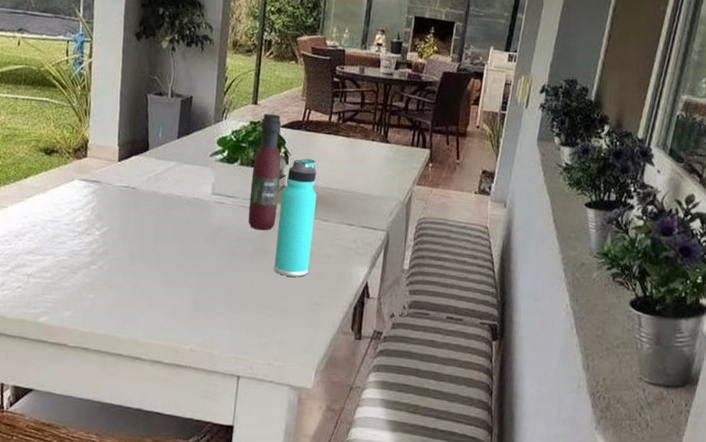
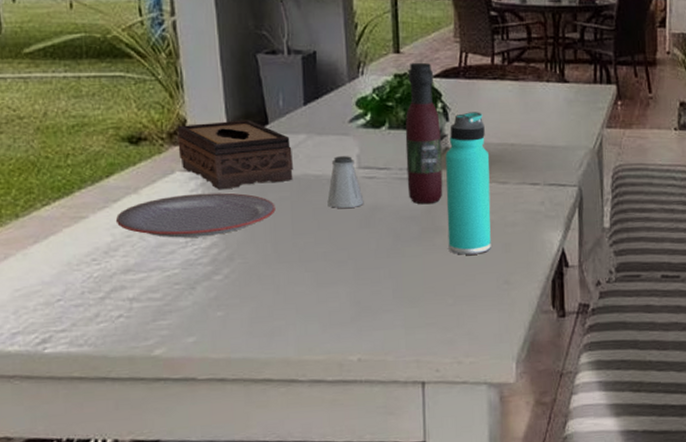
plate: none [26,198,145,234] -> present [115,192,276,238]
tissue box: none [79,144,164,199] -> present [177,120,293,190]
saltshaker: none [184,182,213,226] -> present [327,156,364,208]

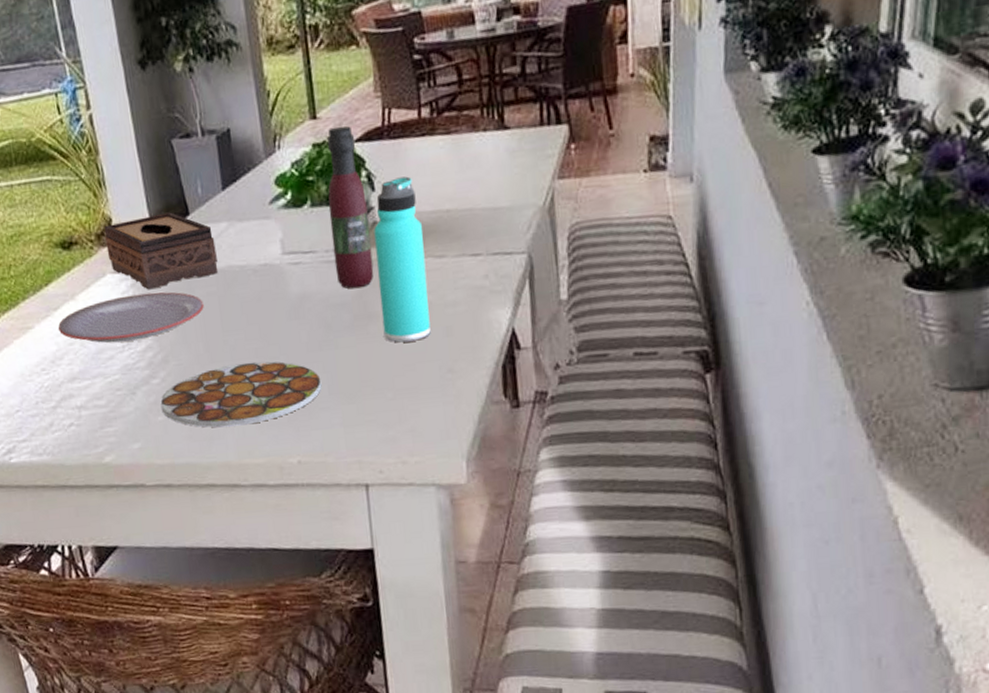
plate: none [221,264,387,325] -> present [160,361,322,428]
saltshaker: present [327,156,364,208] -> none [254,241,292,300]

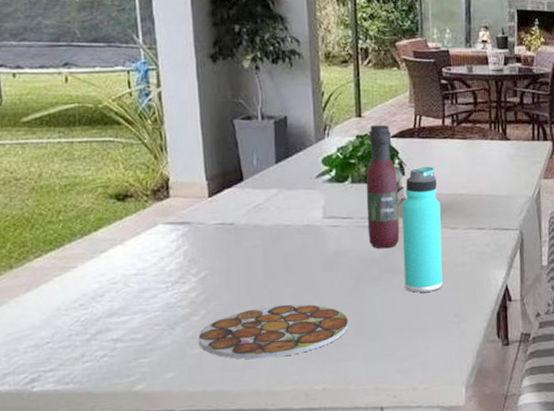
plate: present [58,292,204,343] -> none [102,242,249,284]
tissue box: present [104,212,217,290] -> none [161,177,265,240]

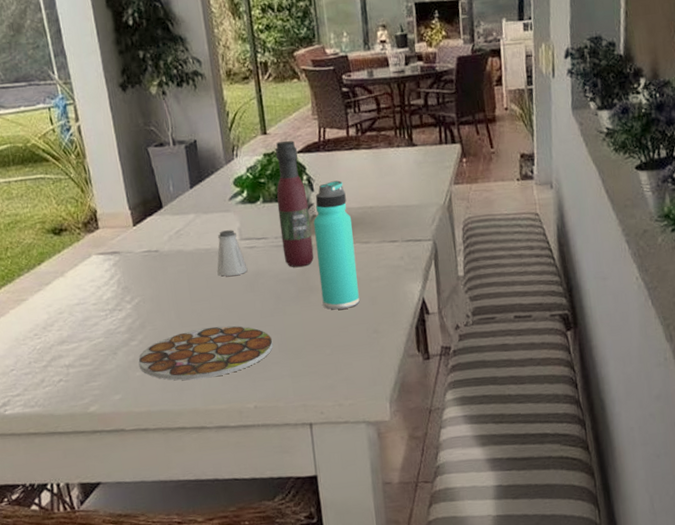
saltshaker: none [296,207,329,254] -> present [217,230,248,277]

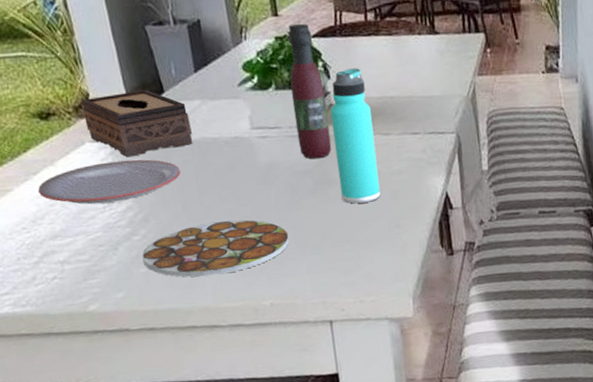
plate: none [49,270,175,312] -> present [38,159,181,205]
tissue box: none [90,205,186,268] -> present [81,89,192,158]
saltshaker: present [217,230,248,277] -> none [226,118,261,168]

